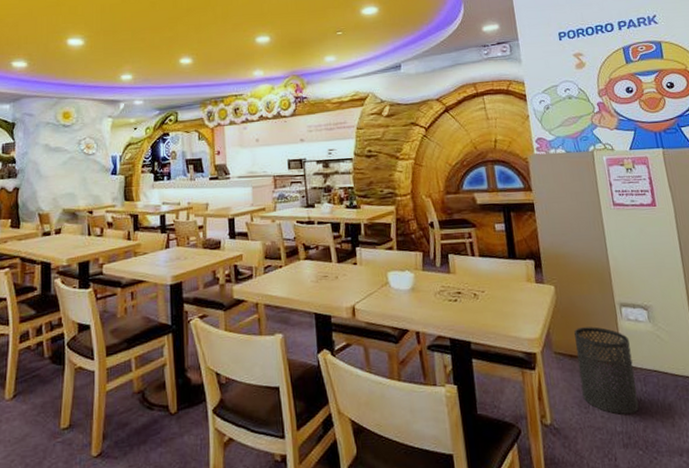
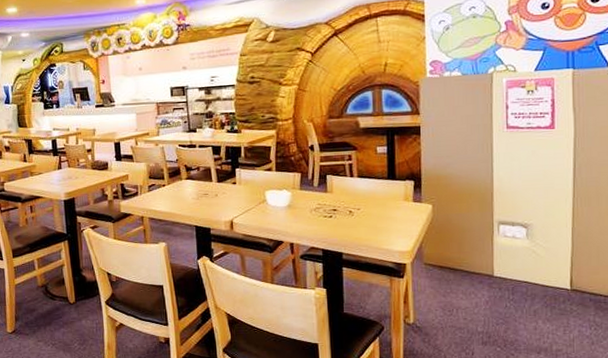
trash can: present [574,326,639,414] -> none [446,242,504,317]

